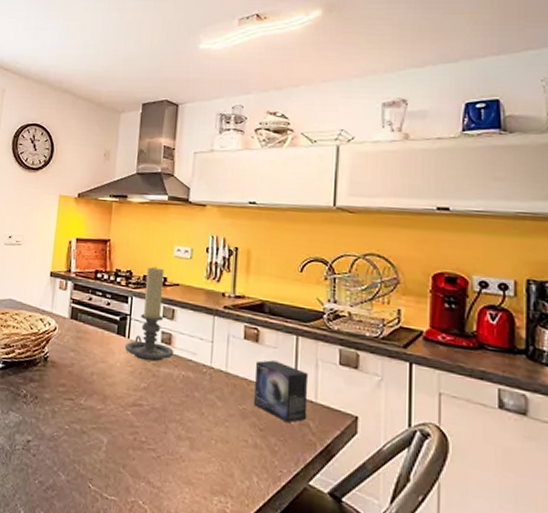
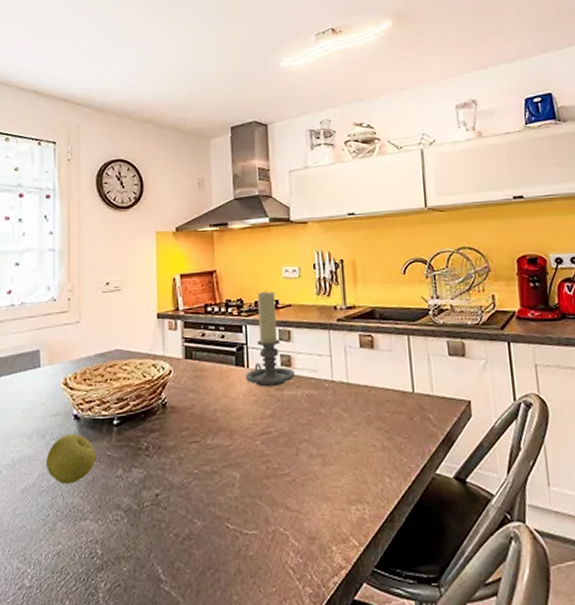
small box: present [254,360,309,423] -> none [373,363,427,420]

